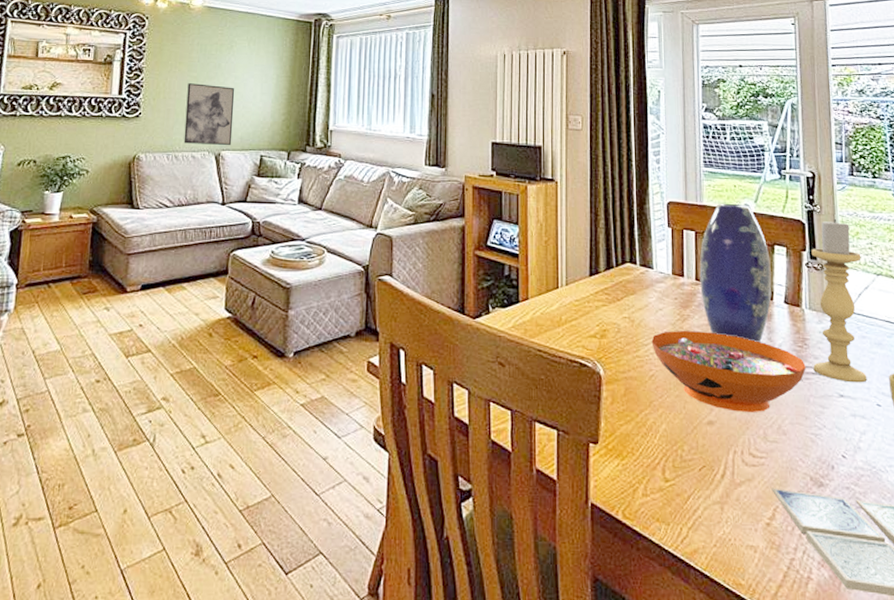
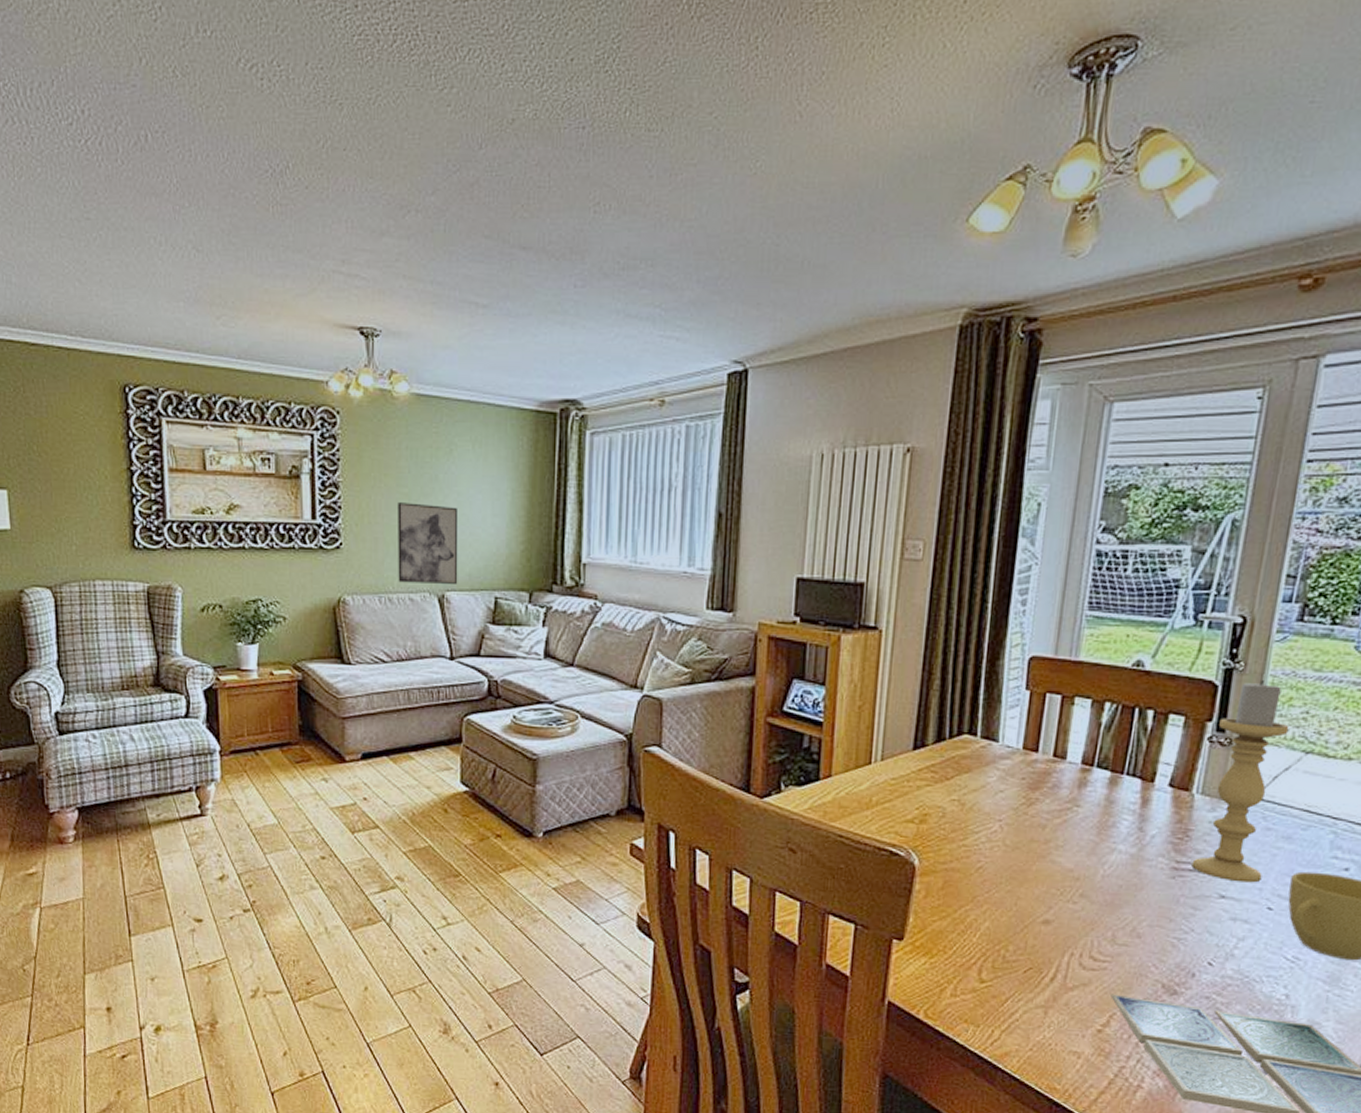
decorative bowl: present [651,330,806,412] -> none [984,816,1183,912]
vase: present [699,203,772,343] -> none [1058,658,1160,834]

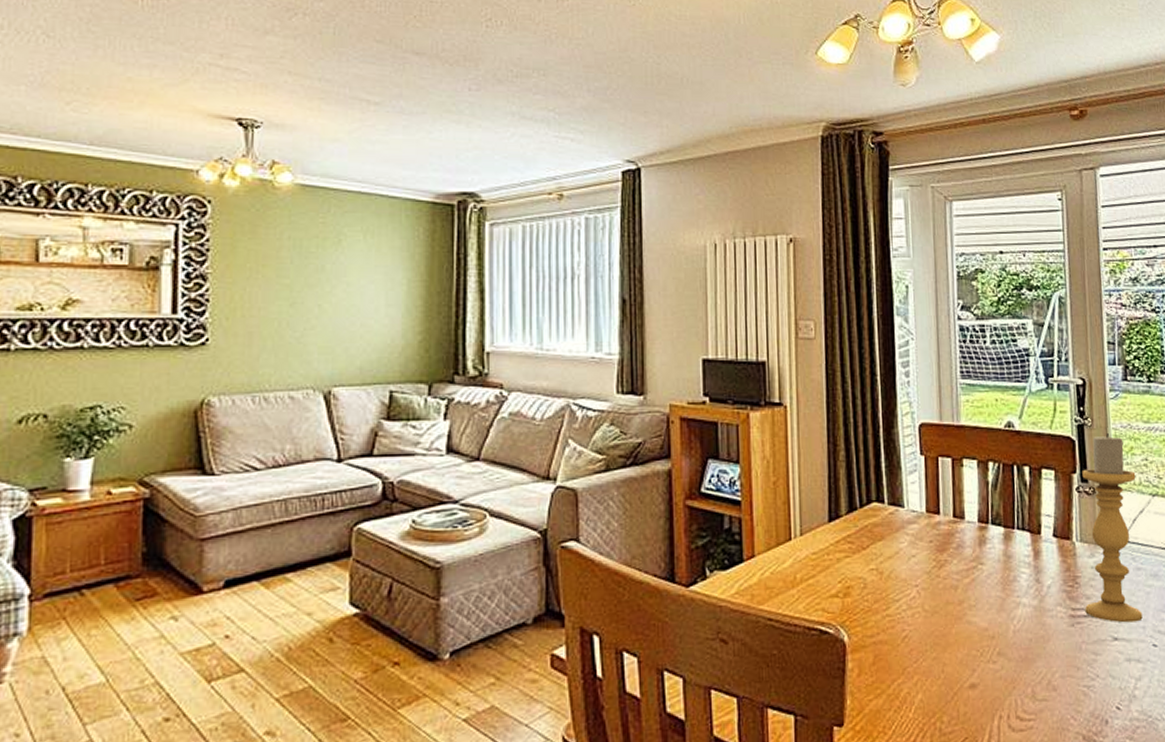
wall art: present [397,502,459,584] -> none [276,294,348,380]

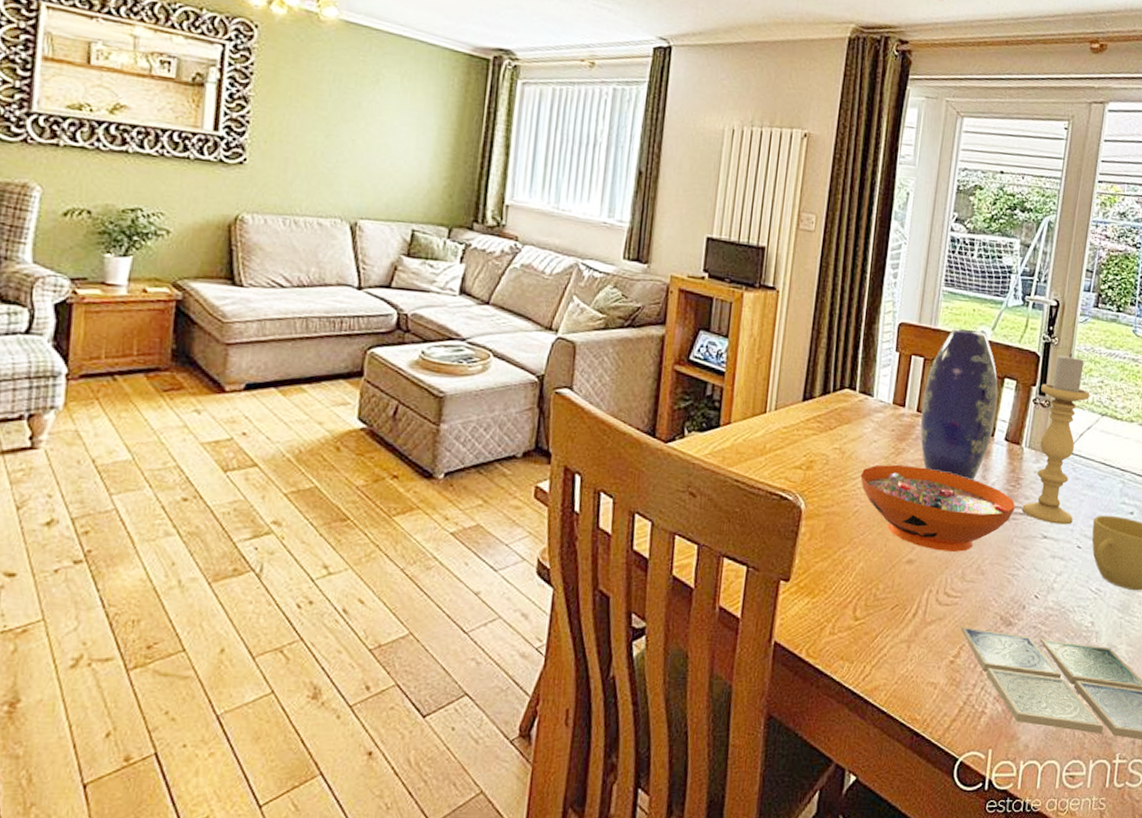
decorative bowl: none [903,578,1077,670] -> present [860,464,1015,552]
vase: none [957,421,1039,586] -> present [920,328,998,481]

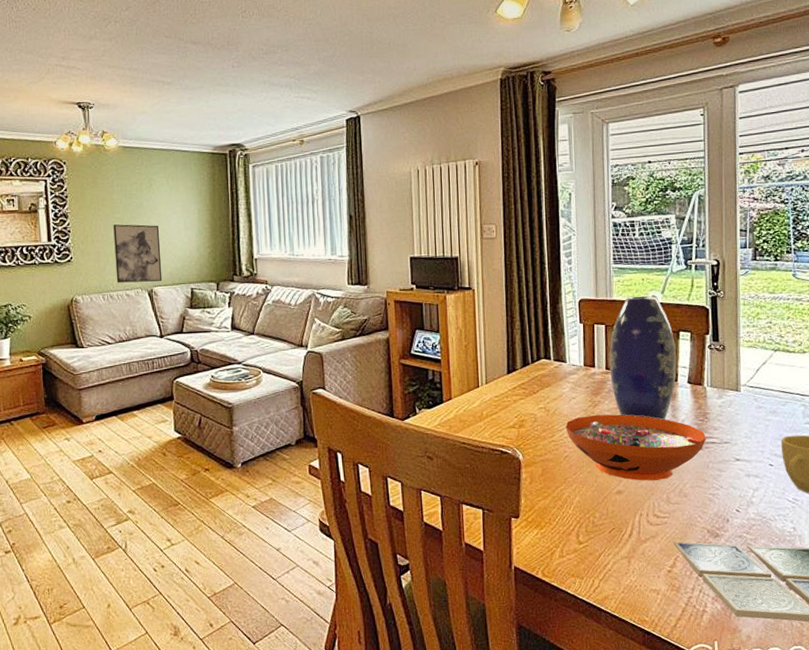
wall art: none [306,124,380,213] -> present [113,224,163,283]
candle holder: present [1022,352,1090,525] -> none [713,302,762,448]

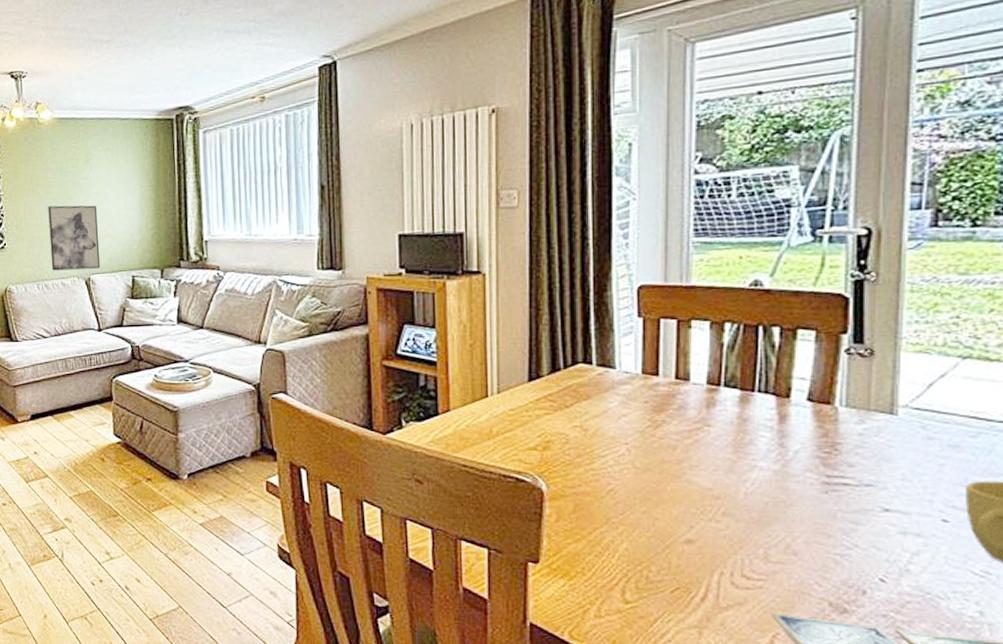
decorative bowl: present [565,414,706,481] -> none [611,438,834,530]
vase: present [609,296,677,420] -> none [681,280,790,450]

